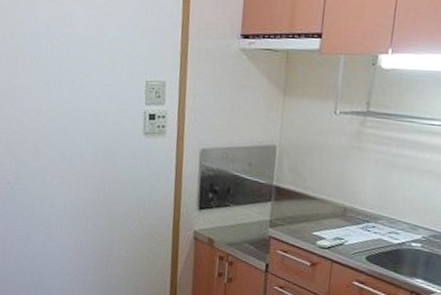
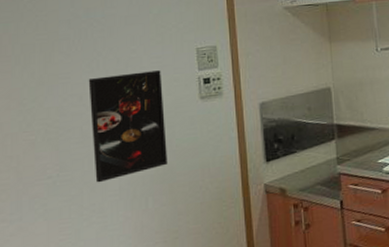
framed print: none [45,96,111,197] -> present [88,70,168,183]

